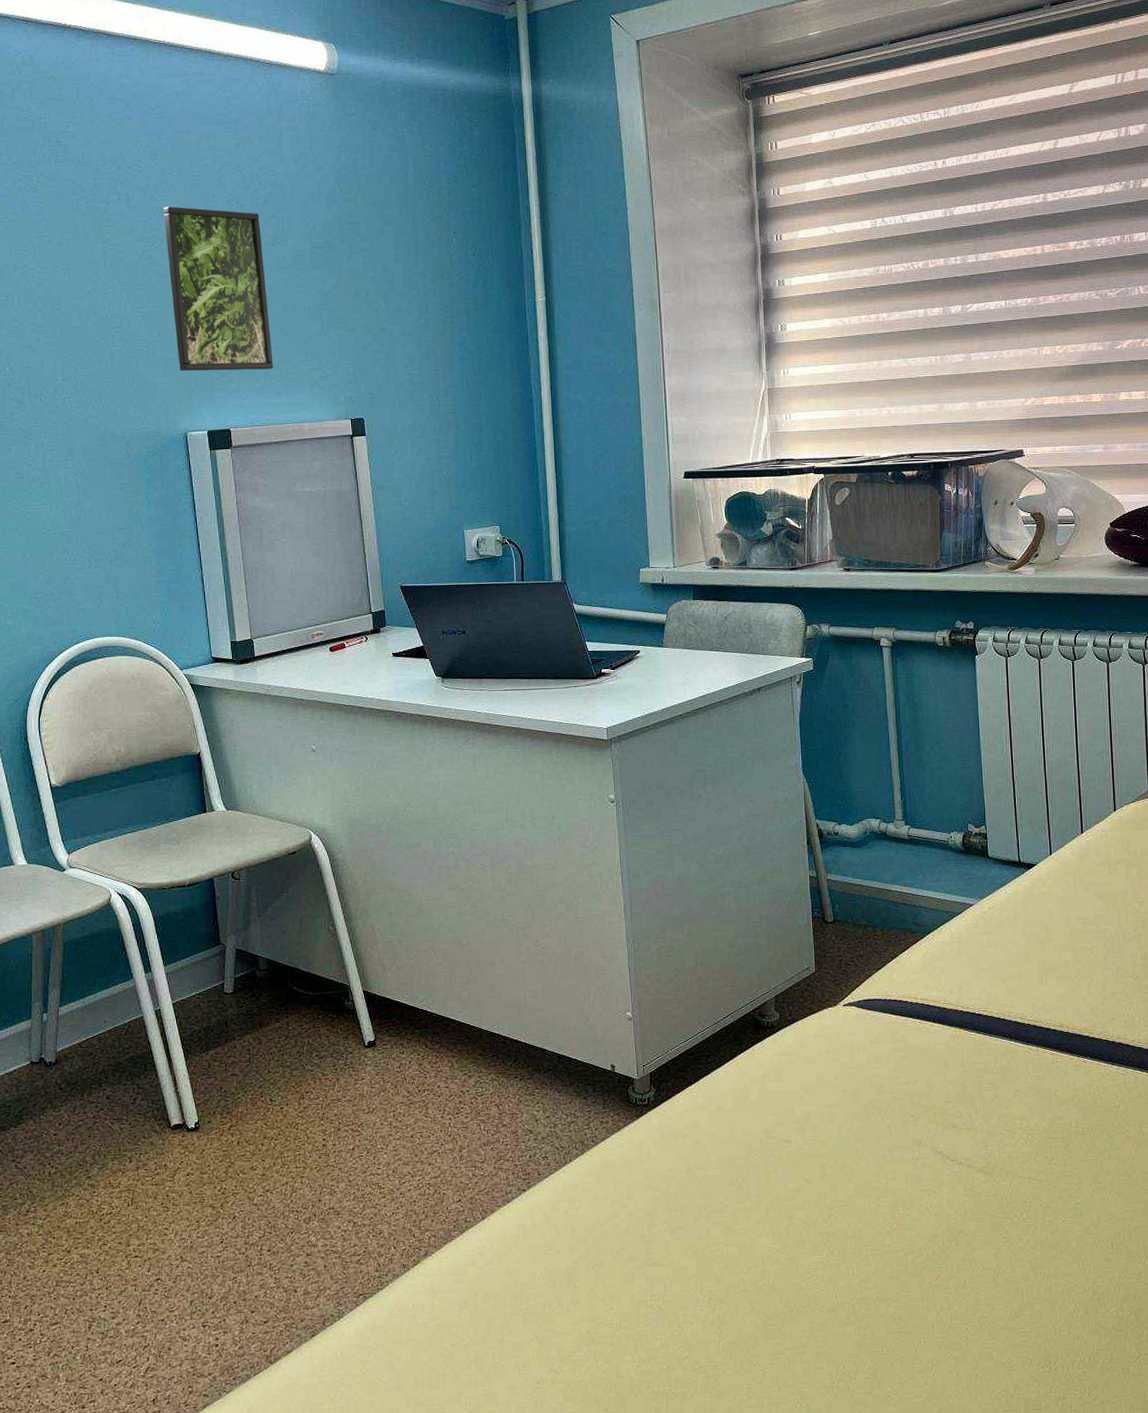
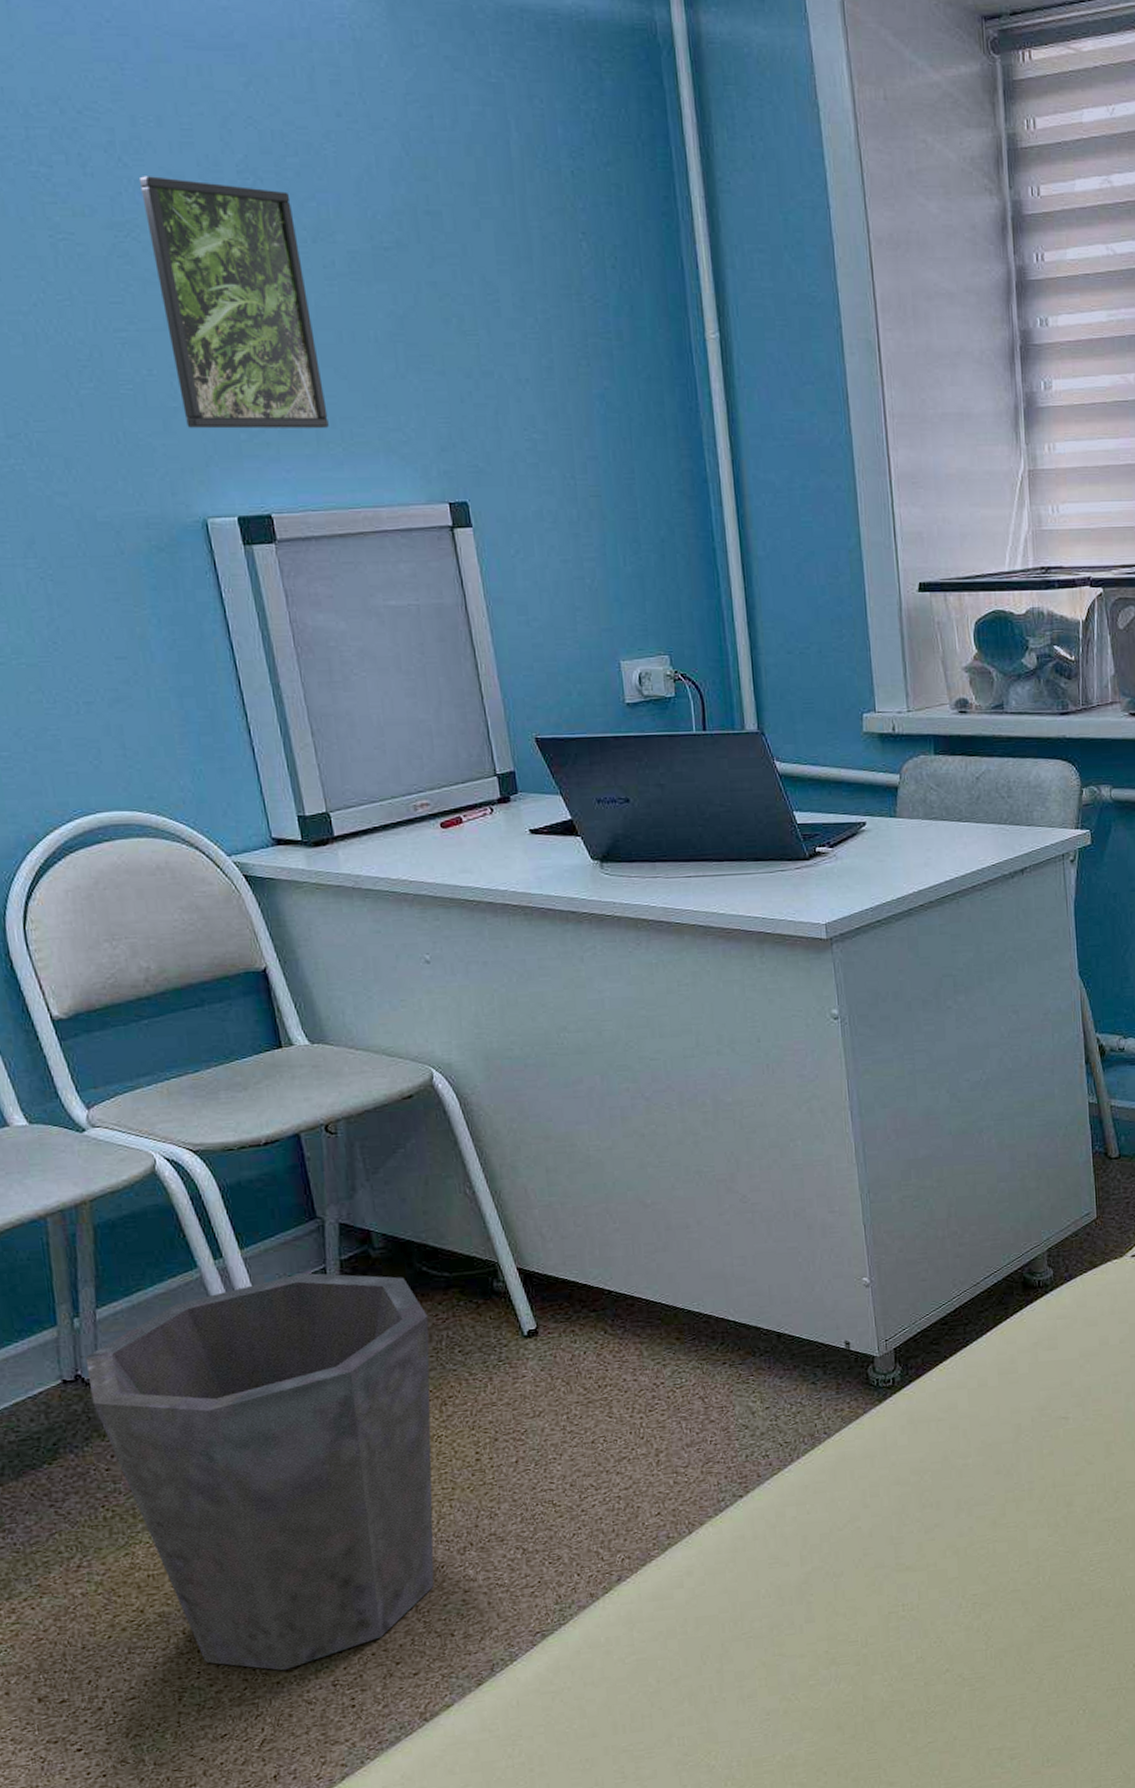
waste bin: none [48,986,295,1311] -> present [85,1272,435,1671]

